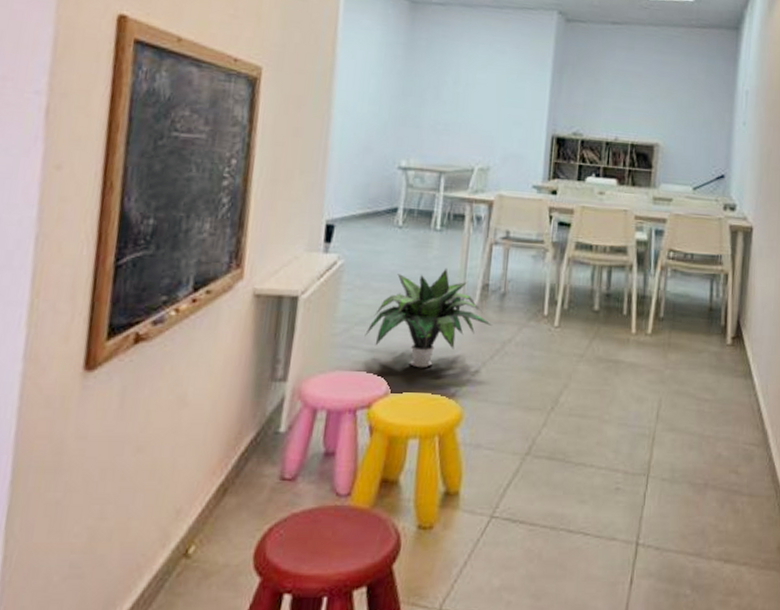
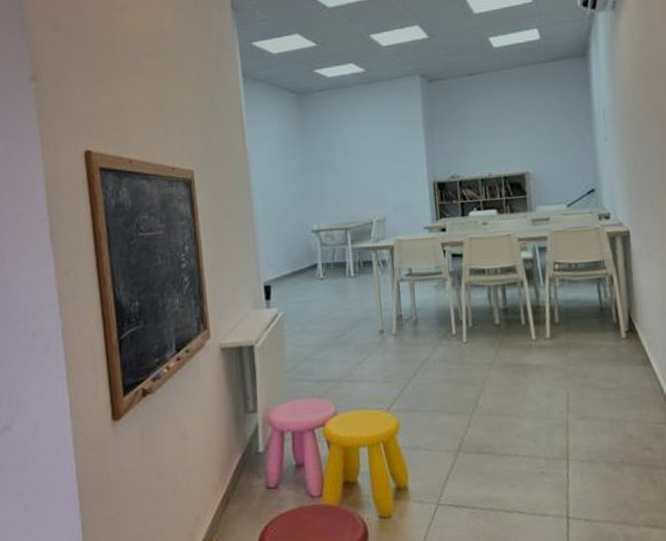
potted plant: present [365,268,492,368] -> none [310,306,410,390]

